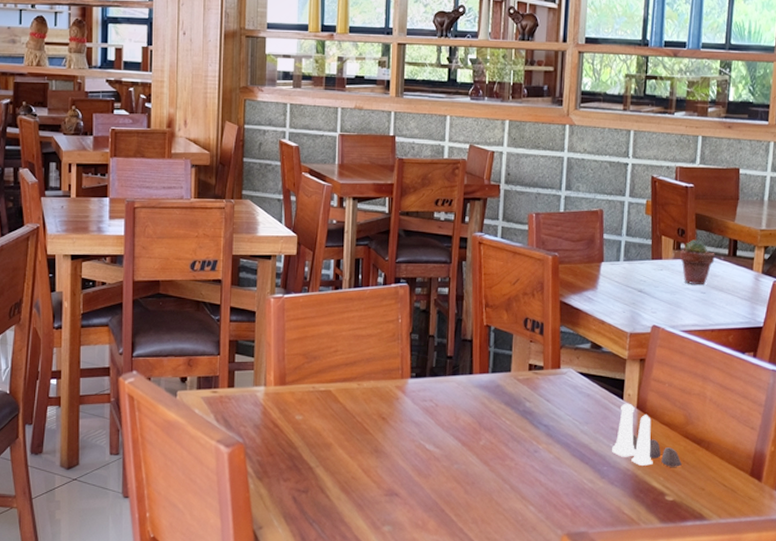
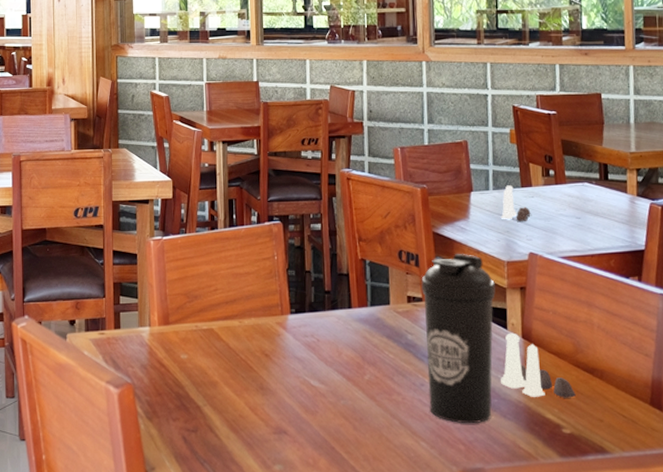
water bottle: none [541,323,616,489] -> present [420,253,496,423]
salt and pepper shaker set: none [628,257,658,294] -> present [500,185,531,221]
potted succulent: present [679,239,715,284] -> none [549,165,586,210]

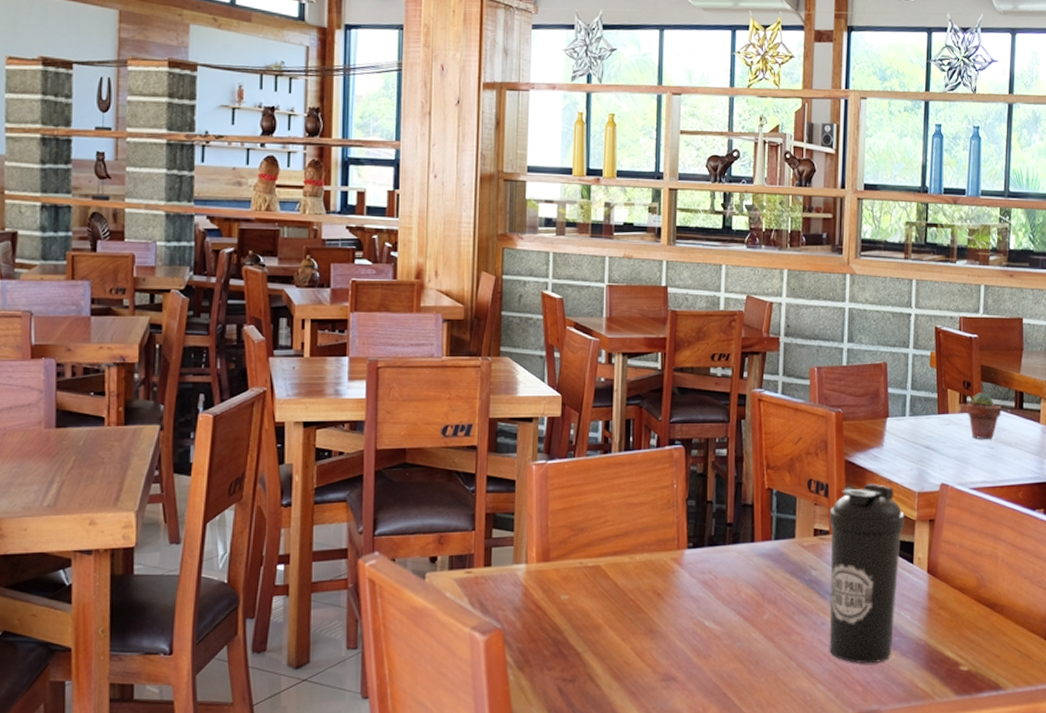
salt and pepper shaker set: present [500,185,531,221] -> none [915,412,945,450]
salt and pepper shaker set: present [500,332,576,398] -> none [902,567,976,634]
potted succulent: none [549,165,586,210] -> present [966,392,1002,439]

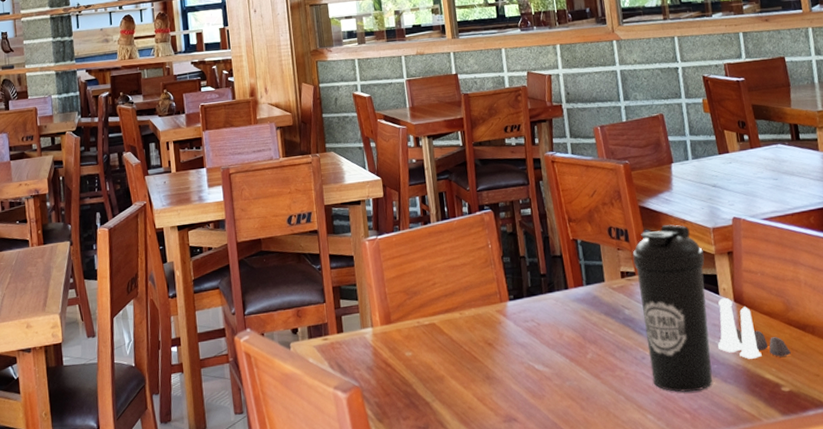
salt and pepper shaker set: none [902,567,976,634] -> present [717,297,791,359]
potted succulent: present [966,392,1002,439] -> none [744,129,780,173]

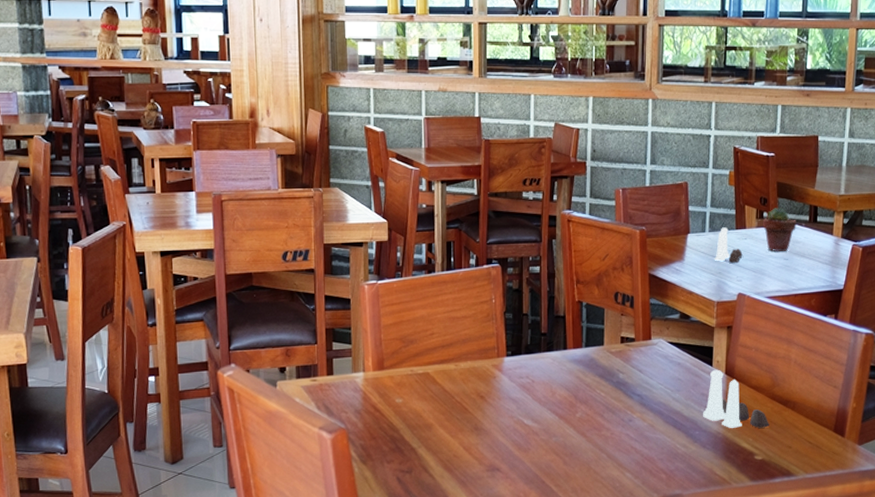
water bottle: present [632,224,713,392] -> none [634,294,704,454]
salt and pepper shaker set: none [702,153,731,188] -> present [714,227,743,263]
potted succulent: none [744,129,780,173] -> present [762,208,796,251]

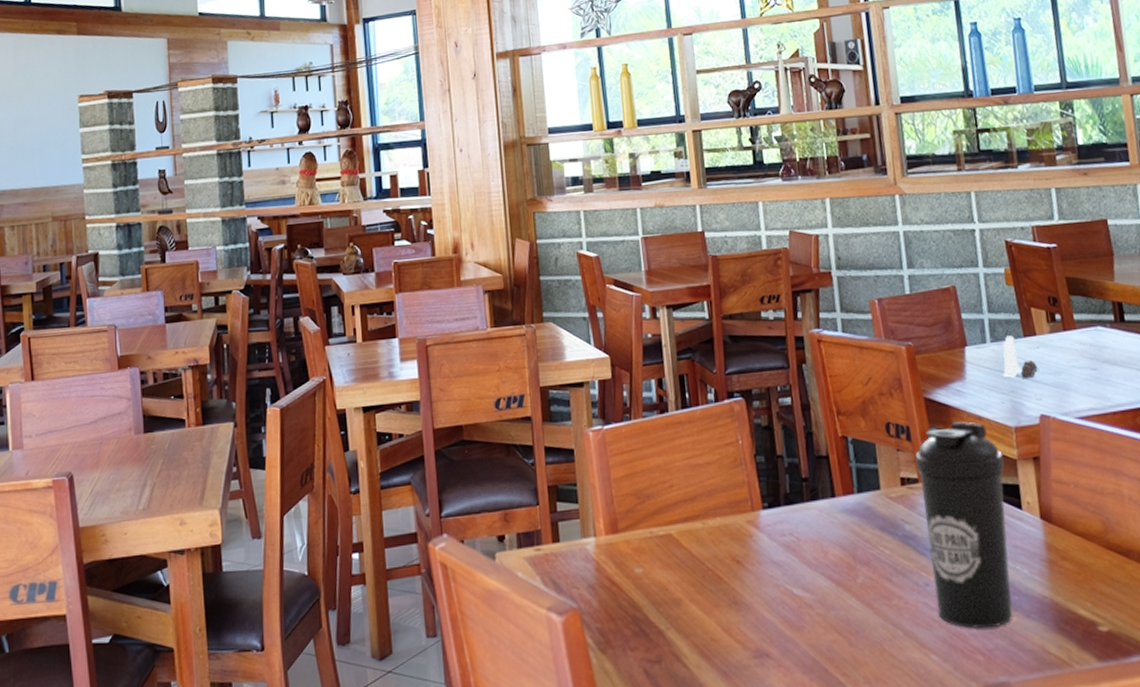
water bottle: none [634,294,704,454] -> present [914,421,1013,628]
salt and pepper shaker set: present [702,369,769,428] -> none [1019,513,1111,590]
potted succulent: present [762,208,796,251] -> none [1056,307,1100,361]

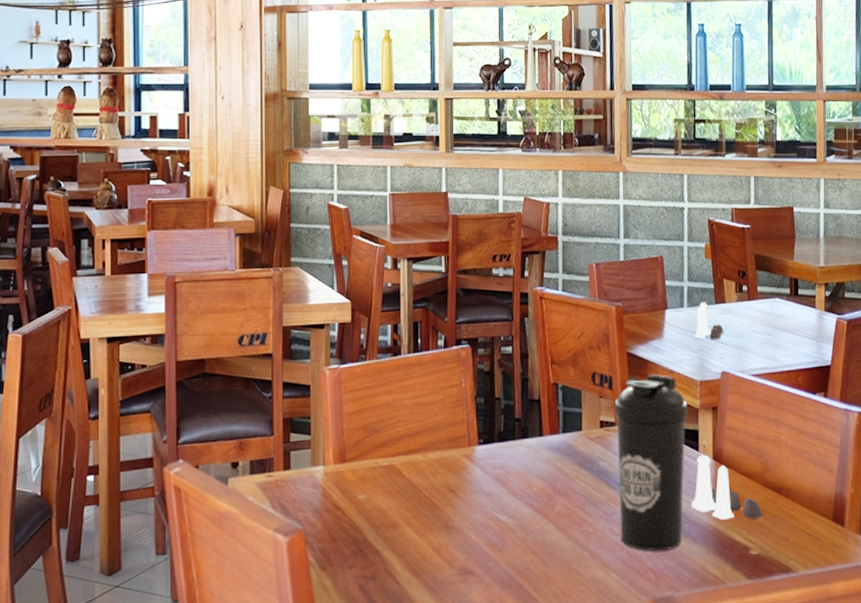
salt and pepper shaker set: none [1019,513,1111,590] -> present [691,454,763,520]

